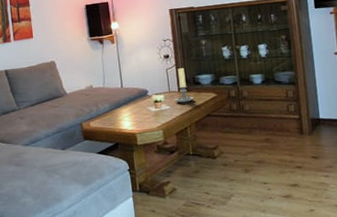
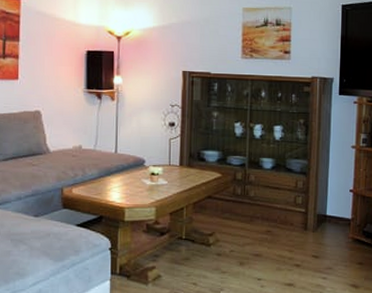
candle holder: present [174,68,194,103] -> none [174,140,196,180]

